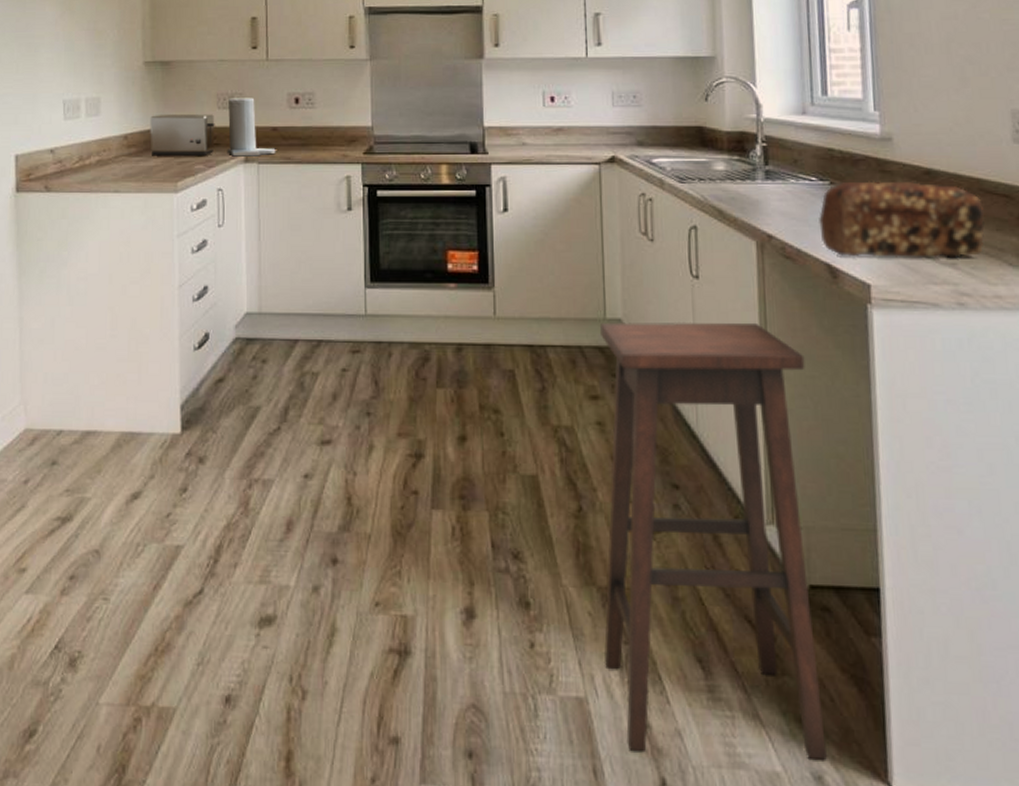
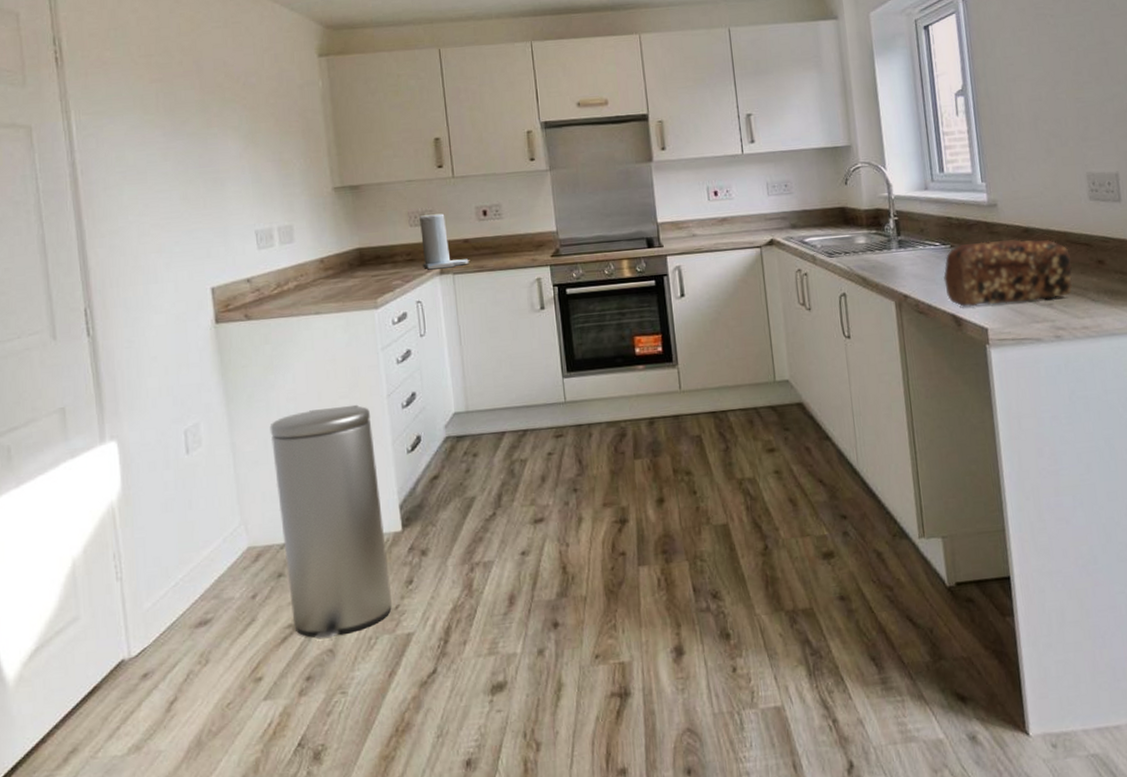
pedal bin: none [58,292,165,538] -> present [269,404,392,640]
toaster: present [149,113,215,157] -> none [344,232,410,277]
bar stool: present [600,321,827,760] -> none [771,370,978,743]

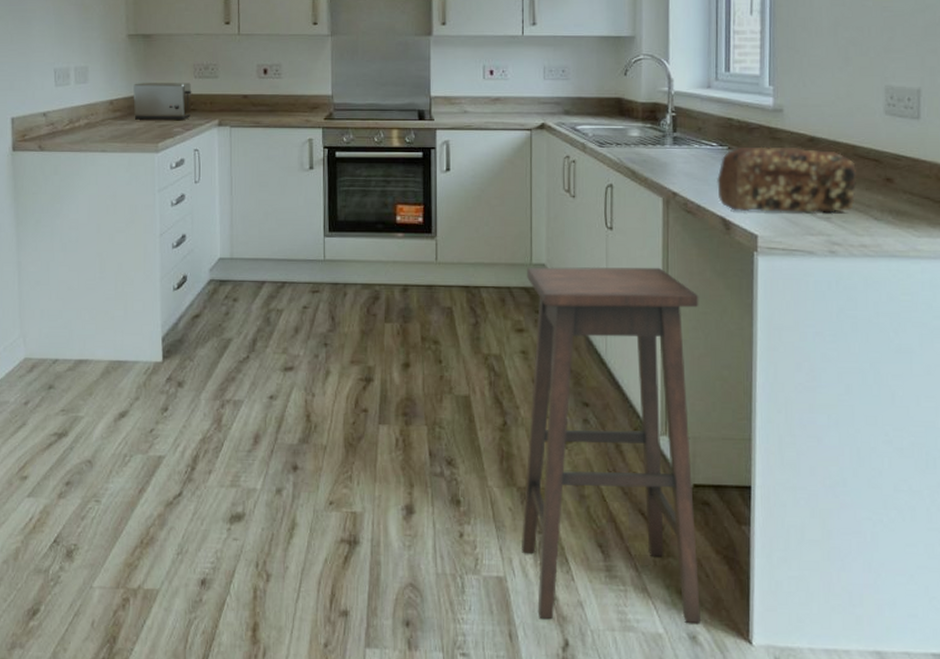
pedal bin: present [269,404,392,640] -> none [52,239,148,450]
toaster: none [344,232,410,277] -> present [133,82,192,121]
paper towel: present [419,213,469,270] -> none [202,68,246,121]
bar stool: none [771,370,978,743] -> present [522,266,700,623]

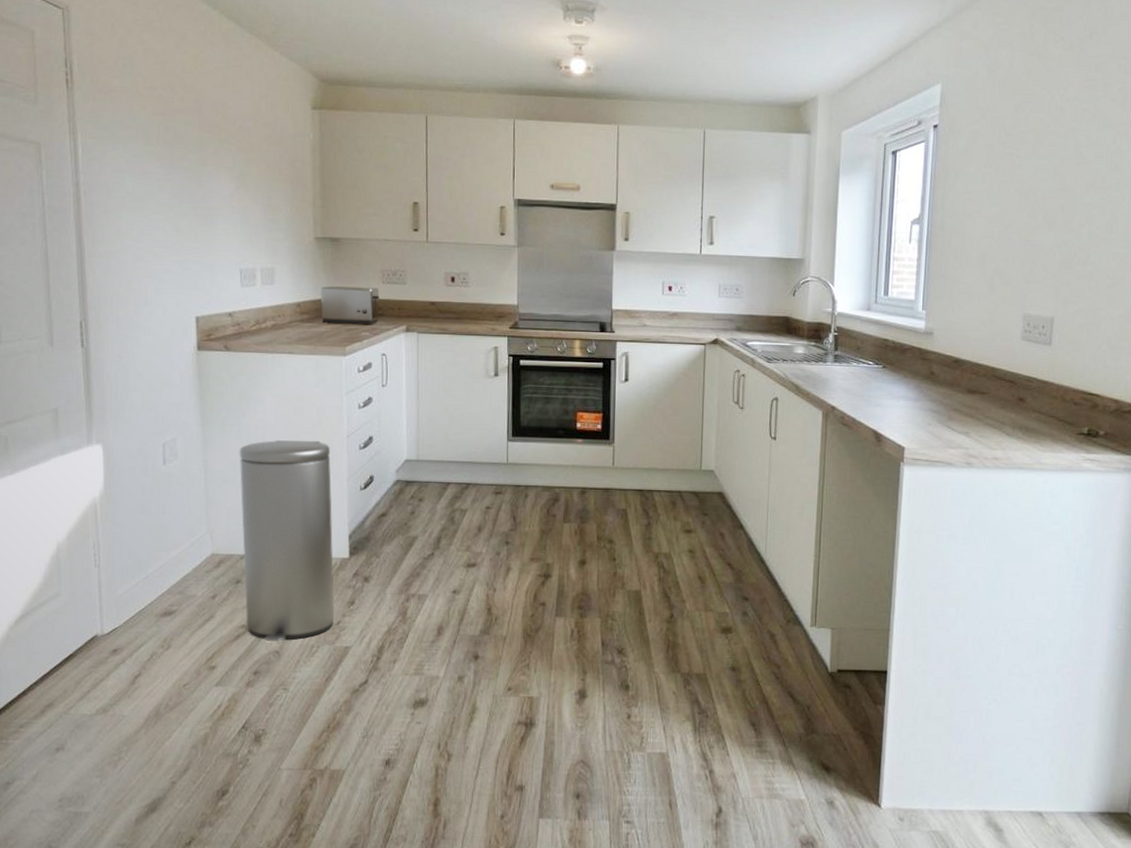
pedal bin: none [52,239,148,450] -> present [239,440,335,642]
bar stool: present [522,266,700,623] -> none [683,473,850,790]
bread loaf: present [717,146,857,213] -> none [871,366,994,428]

